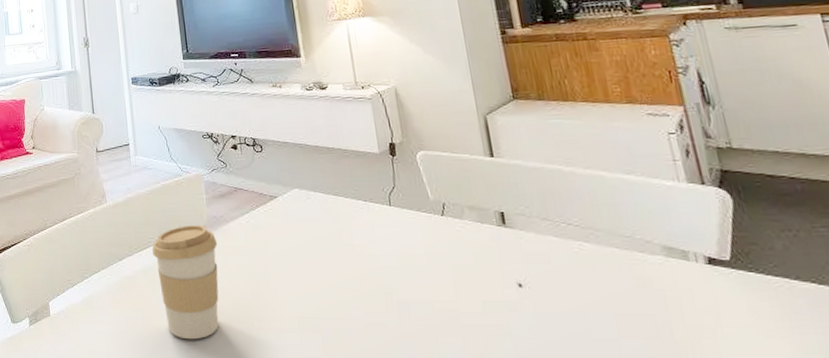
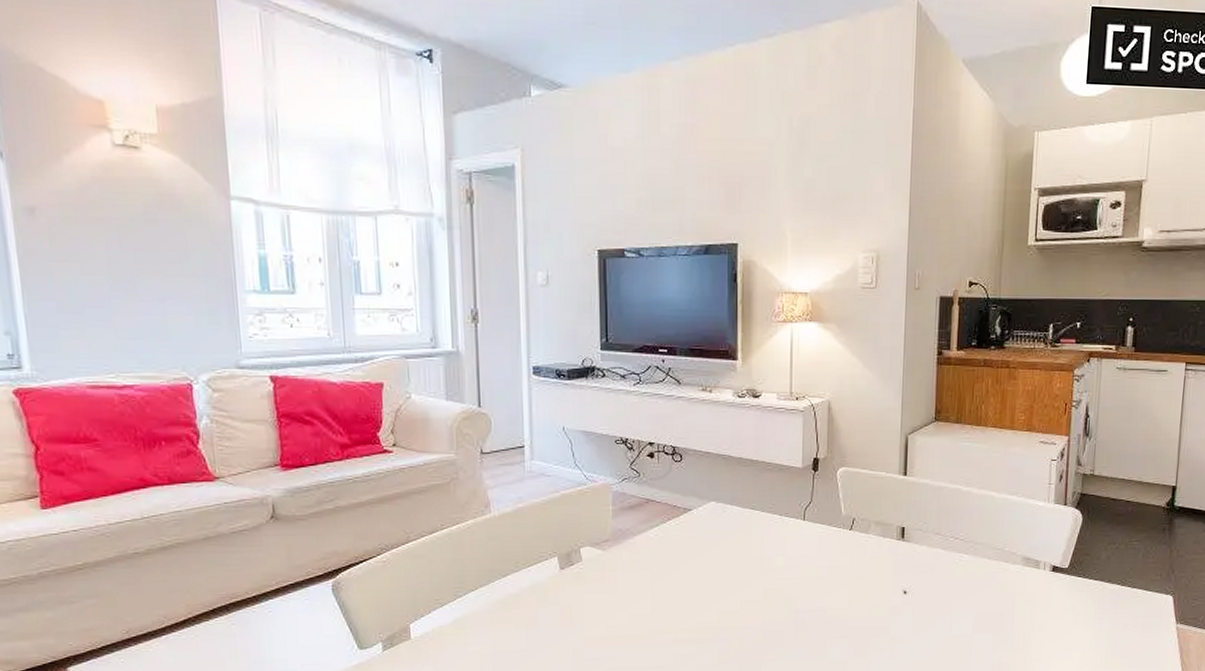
coffee cup: present [152,225,219,340] -> none [543,538,620,656]

